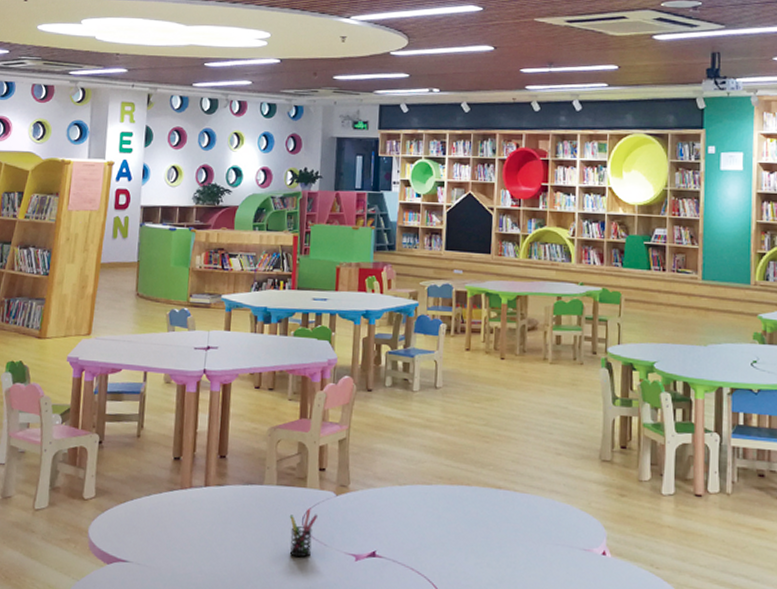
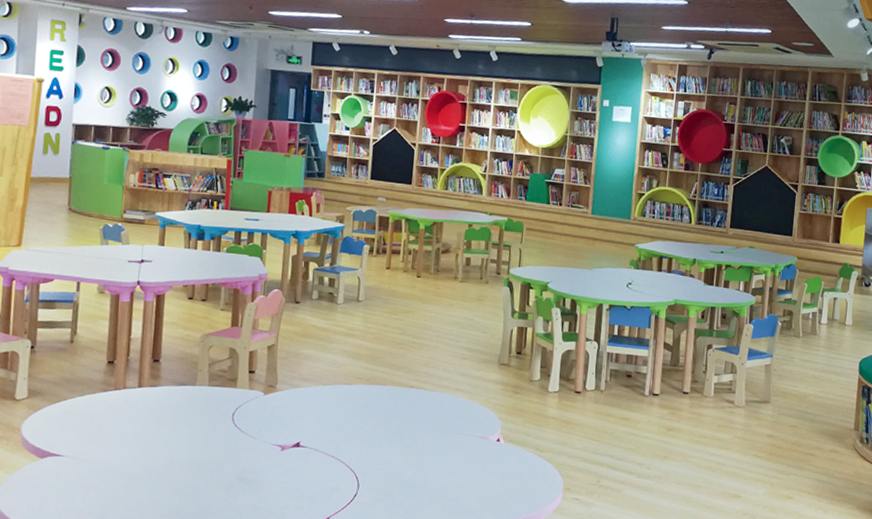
pen holder: present [289,509,319,558] -> none [219,407,248,449]

